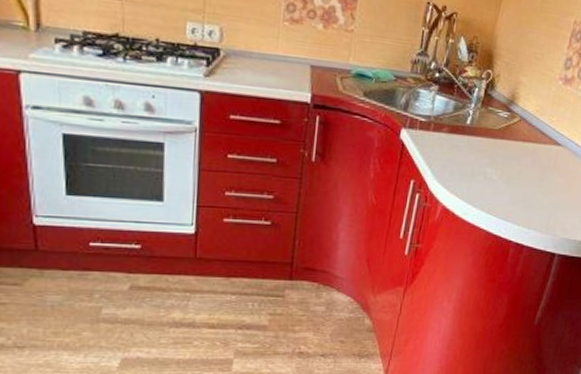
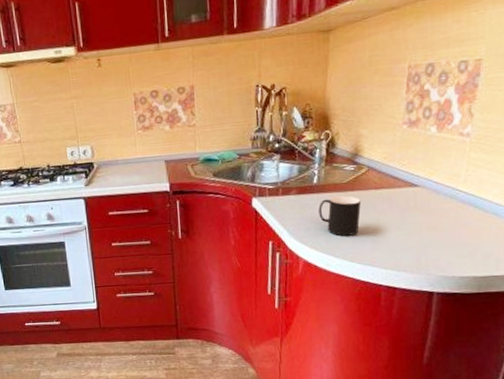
cup: none [465,142,508,186] -> present [318,196,361,236]

